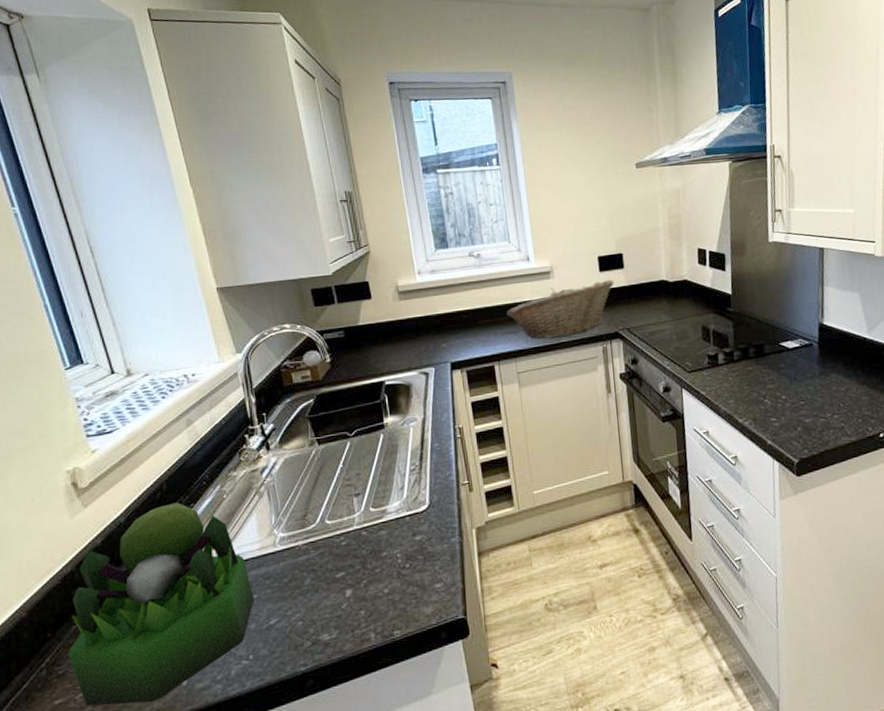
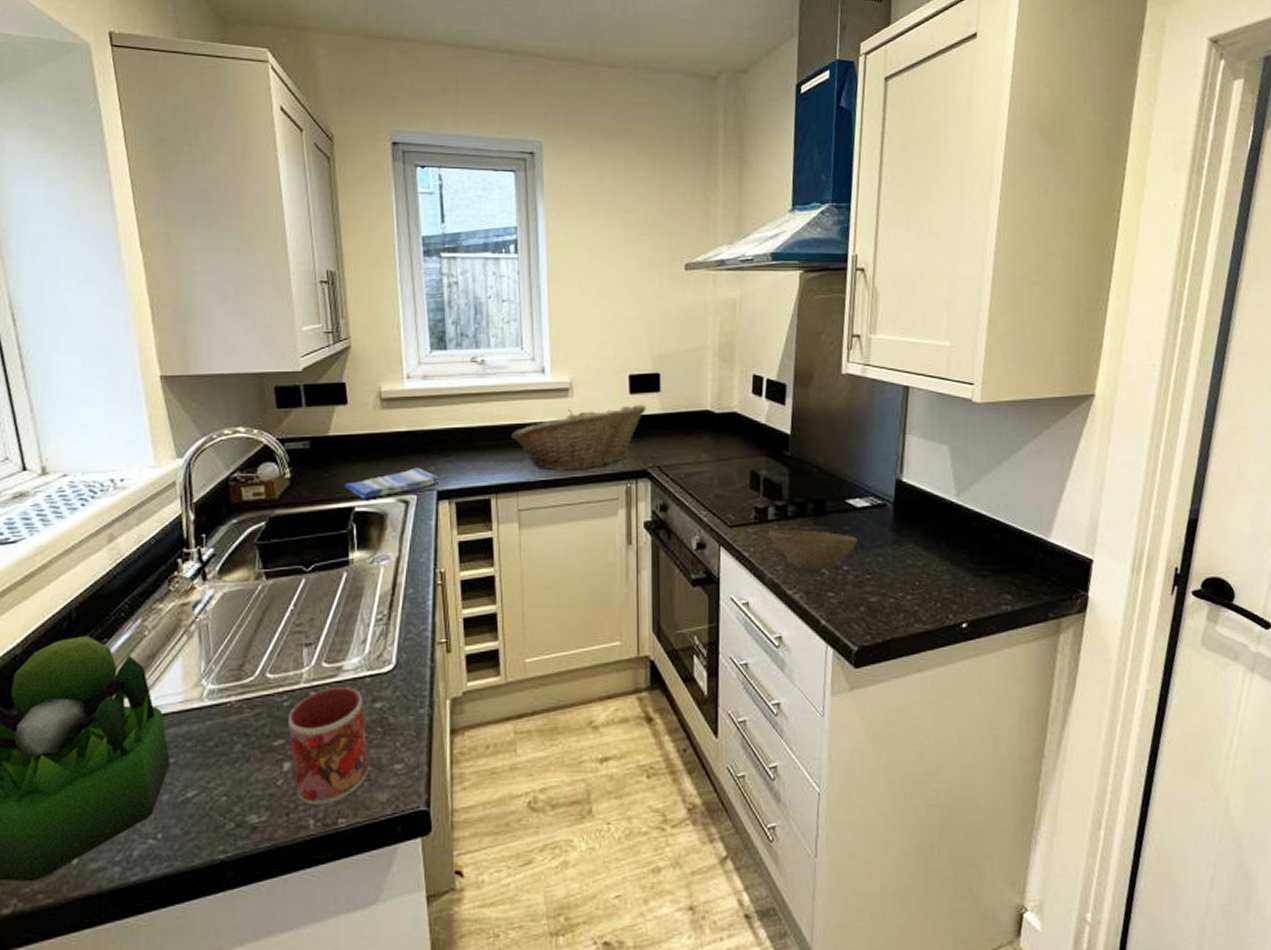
mug: none [346,526,415,622] -> present [287,687,369,805]
dish towel: none [375,345,452,375] -> present [345,467,440,500]
bowl: none [720,369,792,403] -> present [769,530,857,572]

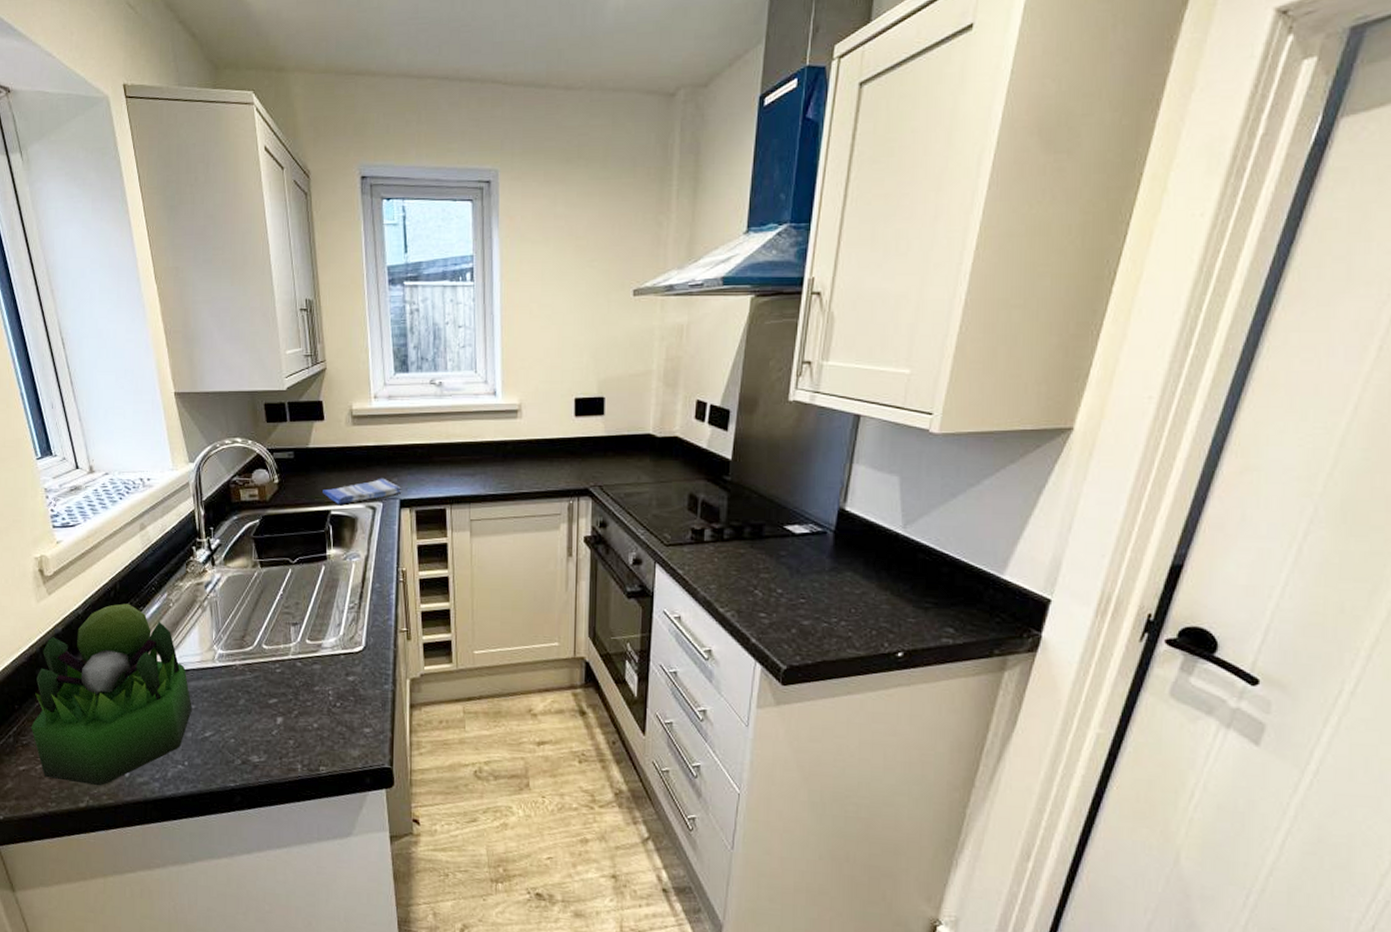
mug: present [287,687,369,805] -> none [279,661,344,754]
fruit basket: present [512,404,647,471] -> none [465,427,590,487]
bowl: present [769,530,857,572] -> none [704,551,794,593]

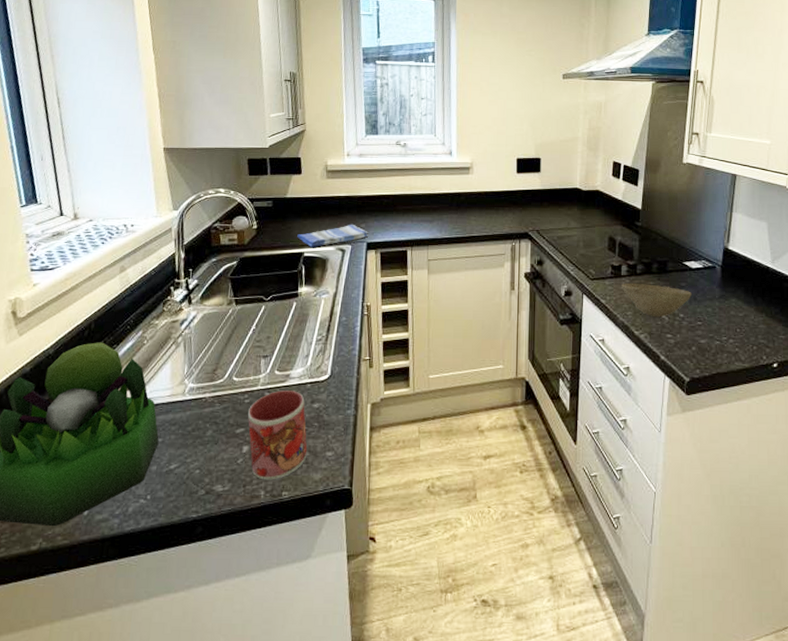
mug: none [279,661,344,754] -> present [247,390,307,480]
bowl: none [704,551,794,593] -> present [622,283,692,318]

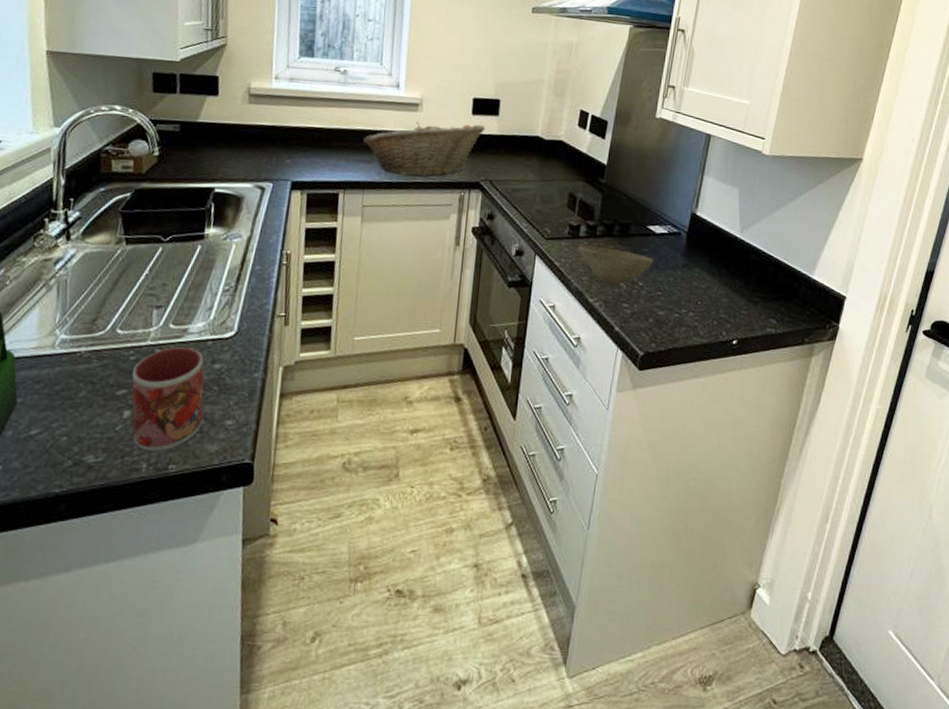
dish towel: present [297,224,369,247] -> none [208,158,295,183]
fruit basket: none [425,182,529,231] -> present [363,121,486,177]

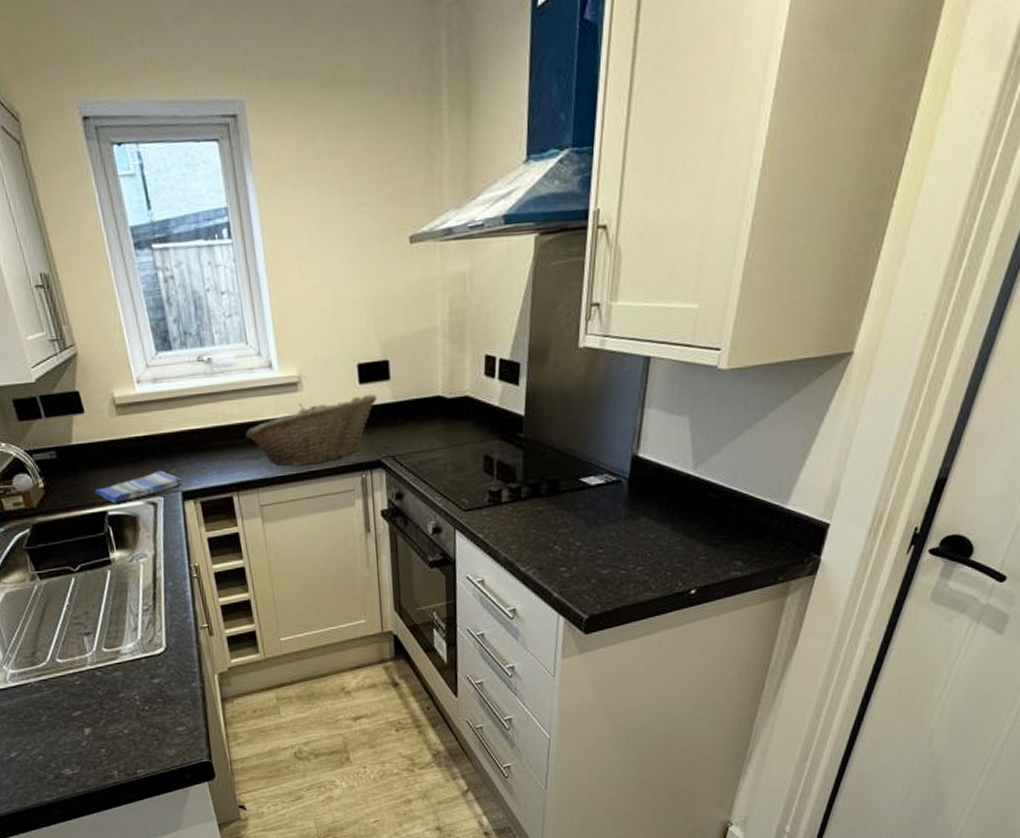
mug: present [131,347,204,451] -> none [81,667,156,760]
dish towel: none [208,158,295,183] -> present [95,470,183,504]
bowl: present [578,245,653,285] -> none [503,509,591,549]

